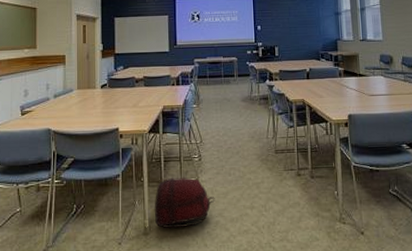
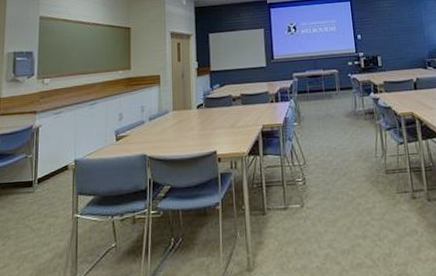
backpack: present [154,177,215,229] -> none [257,204,323,264]

